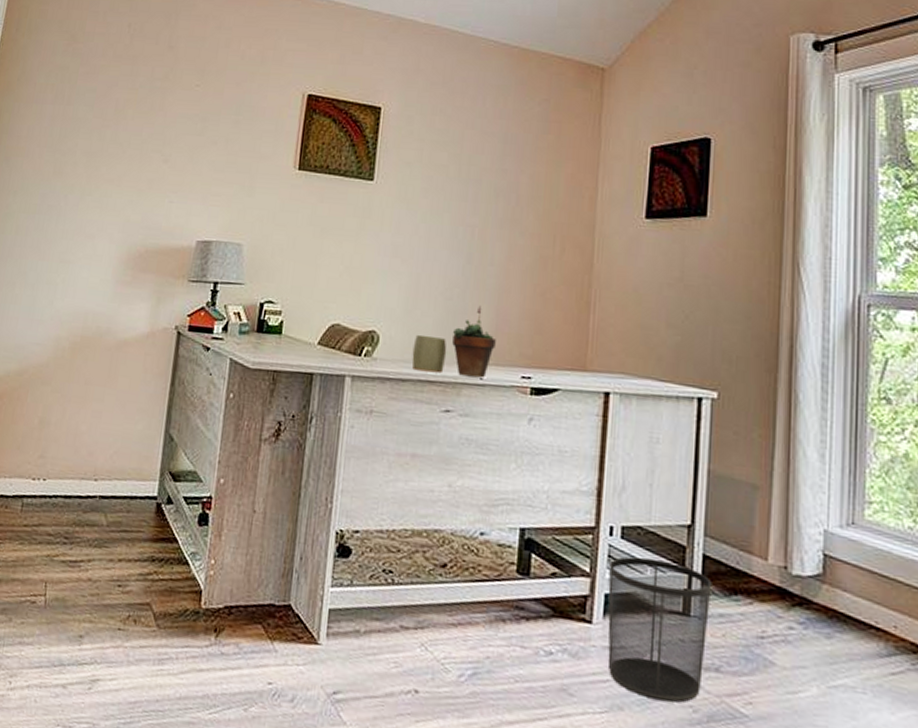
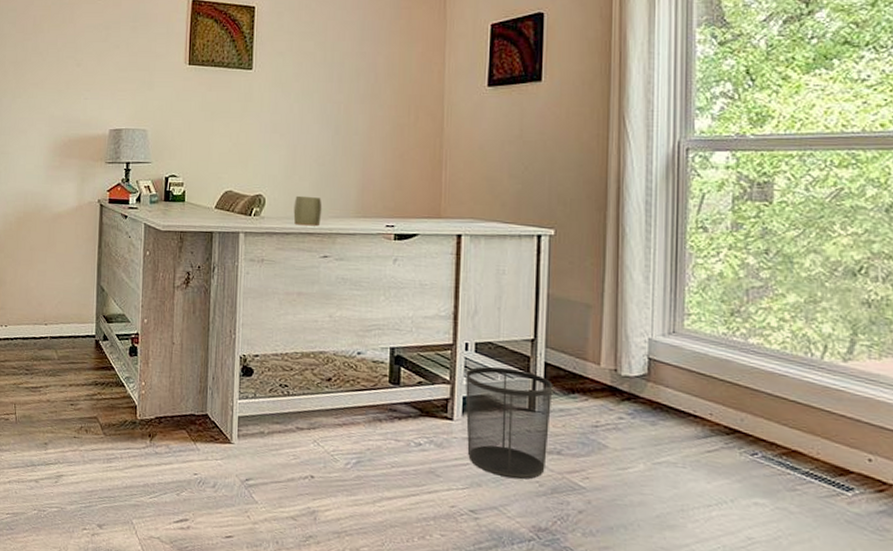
succulent plant: present [452,305,496,379] -> none [327,169,363,229]

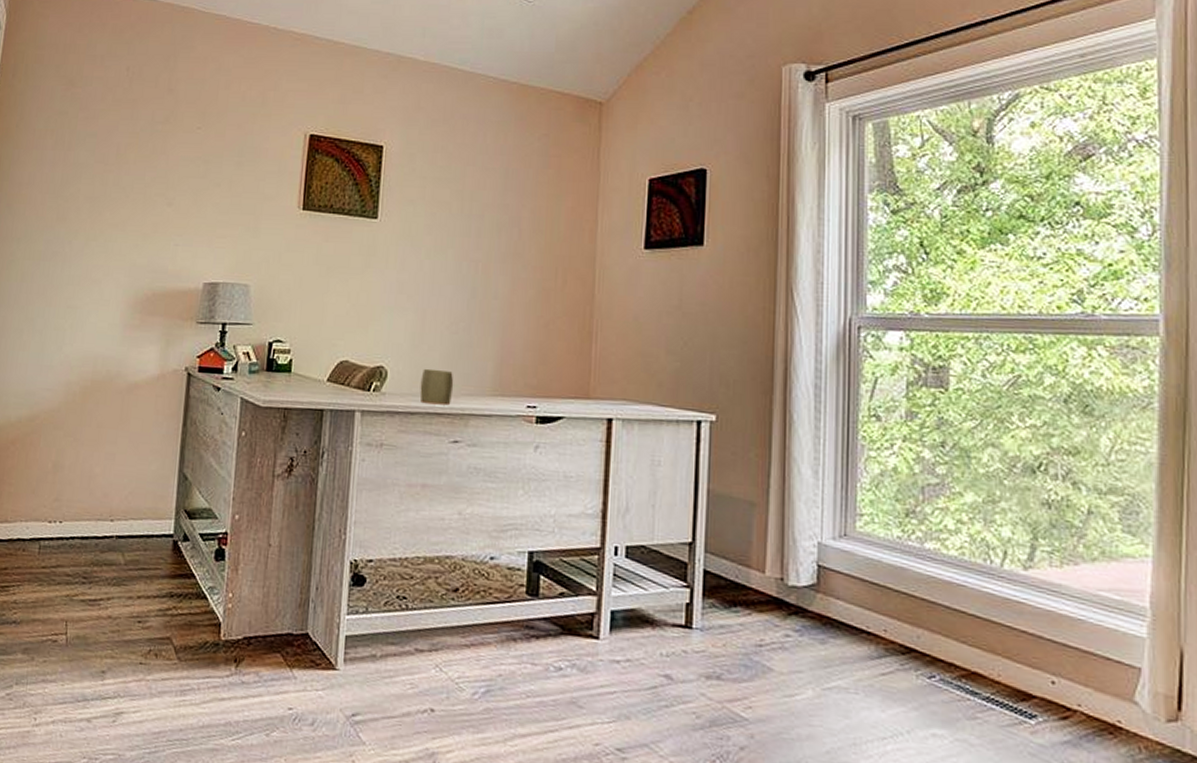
waste bin: present [465,366,553,479] -> none [614,574,713,710]

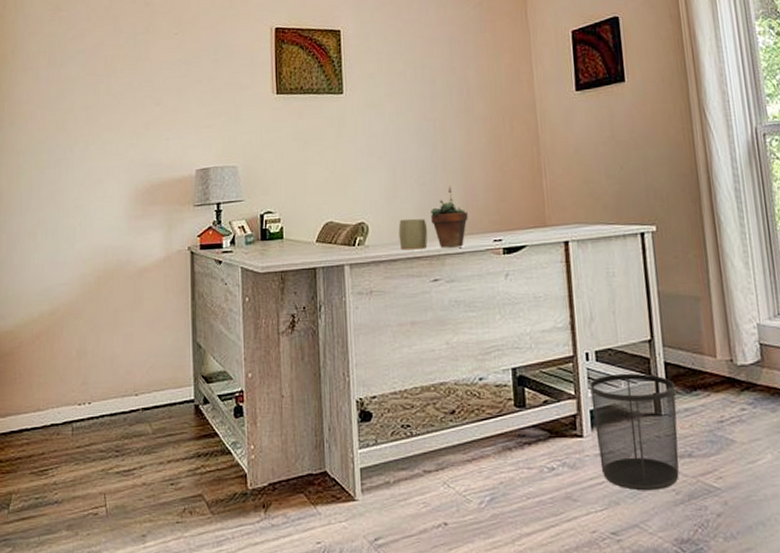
succulent plant: none [459,338,501,409] -> present [431,186,468,248]
waste bin: none [614,574,713,710] -> present [590,373,679,491]

